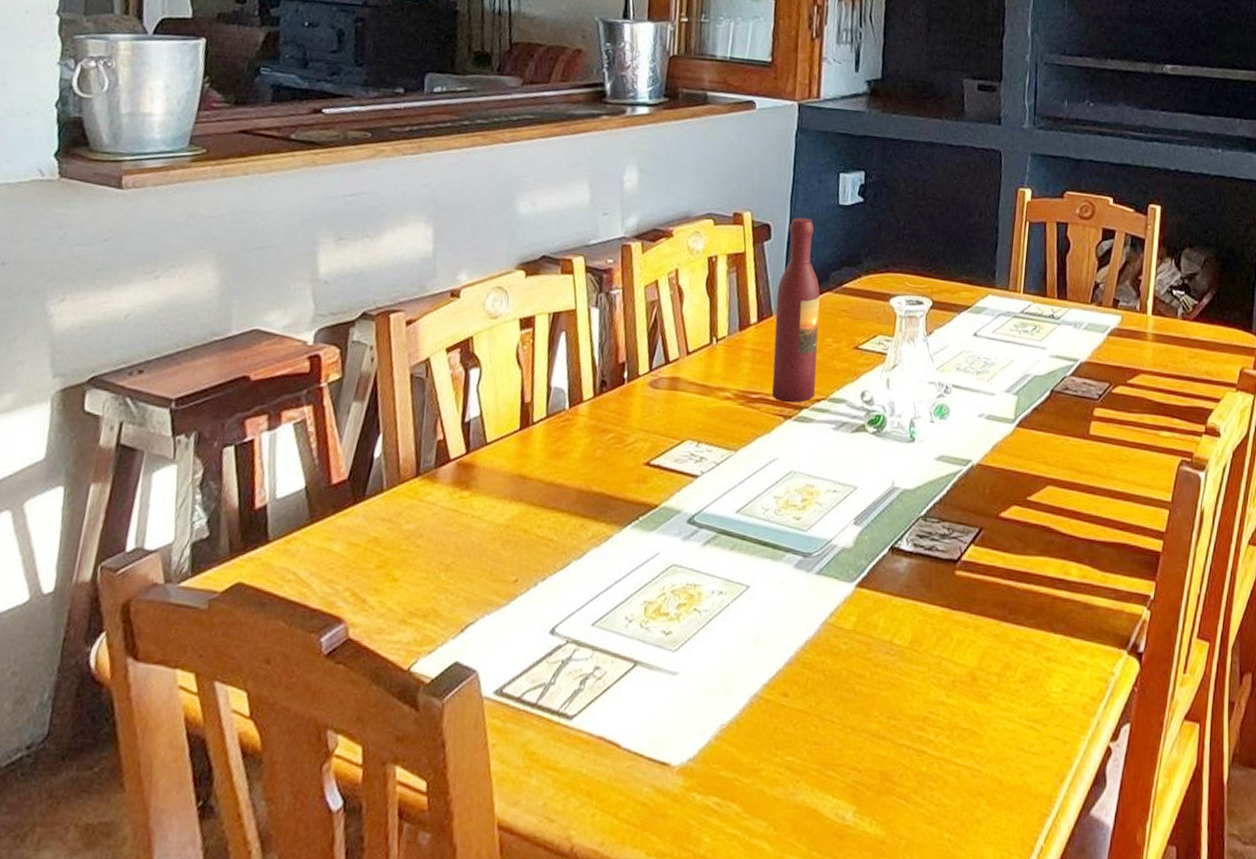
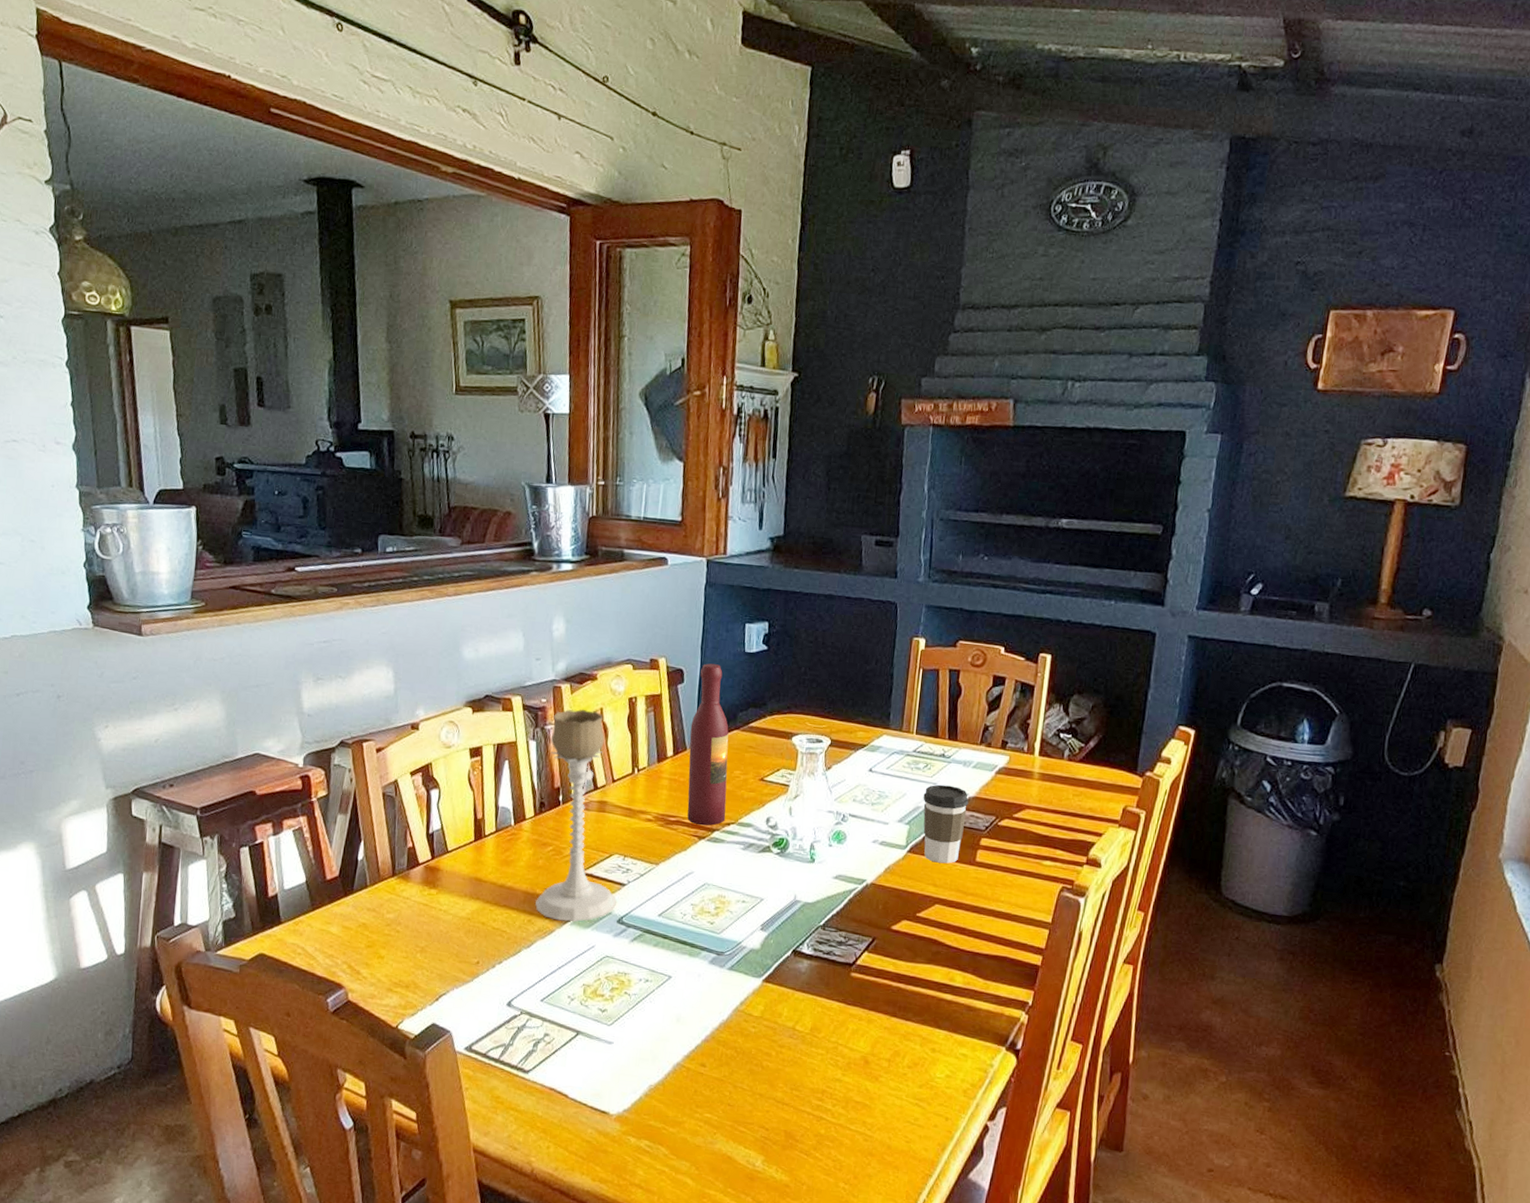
candle holder: none [590,270,688,525] -> present [535,709,617,922]
coffee cup: none [1032,349,1081,438] -> present [923,784,969,864]

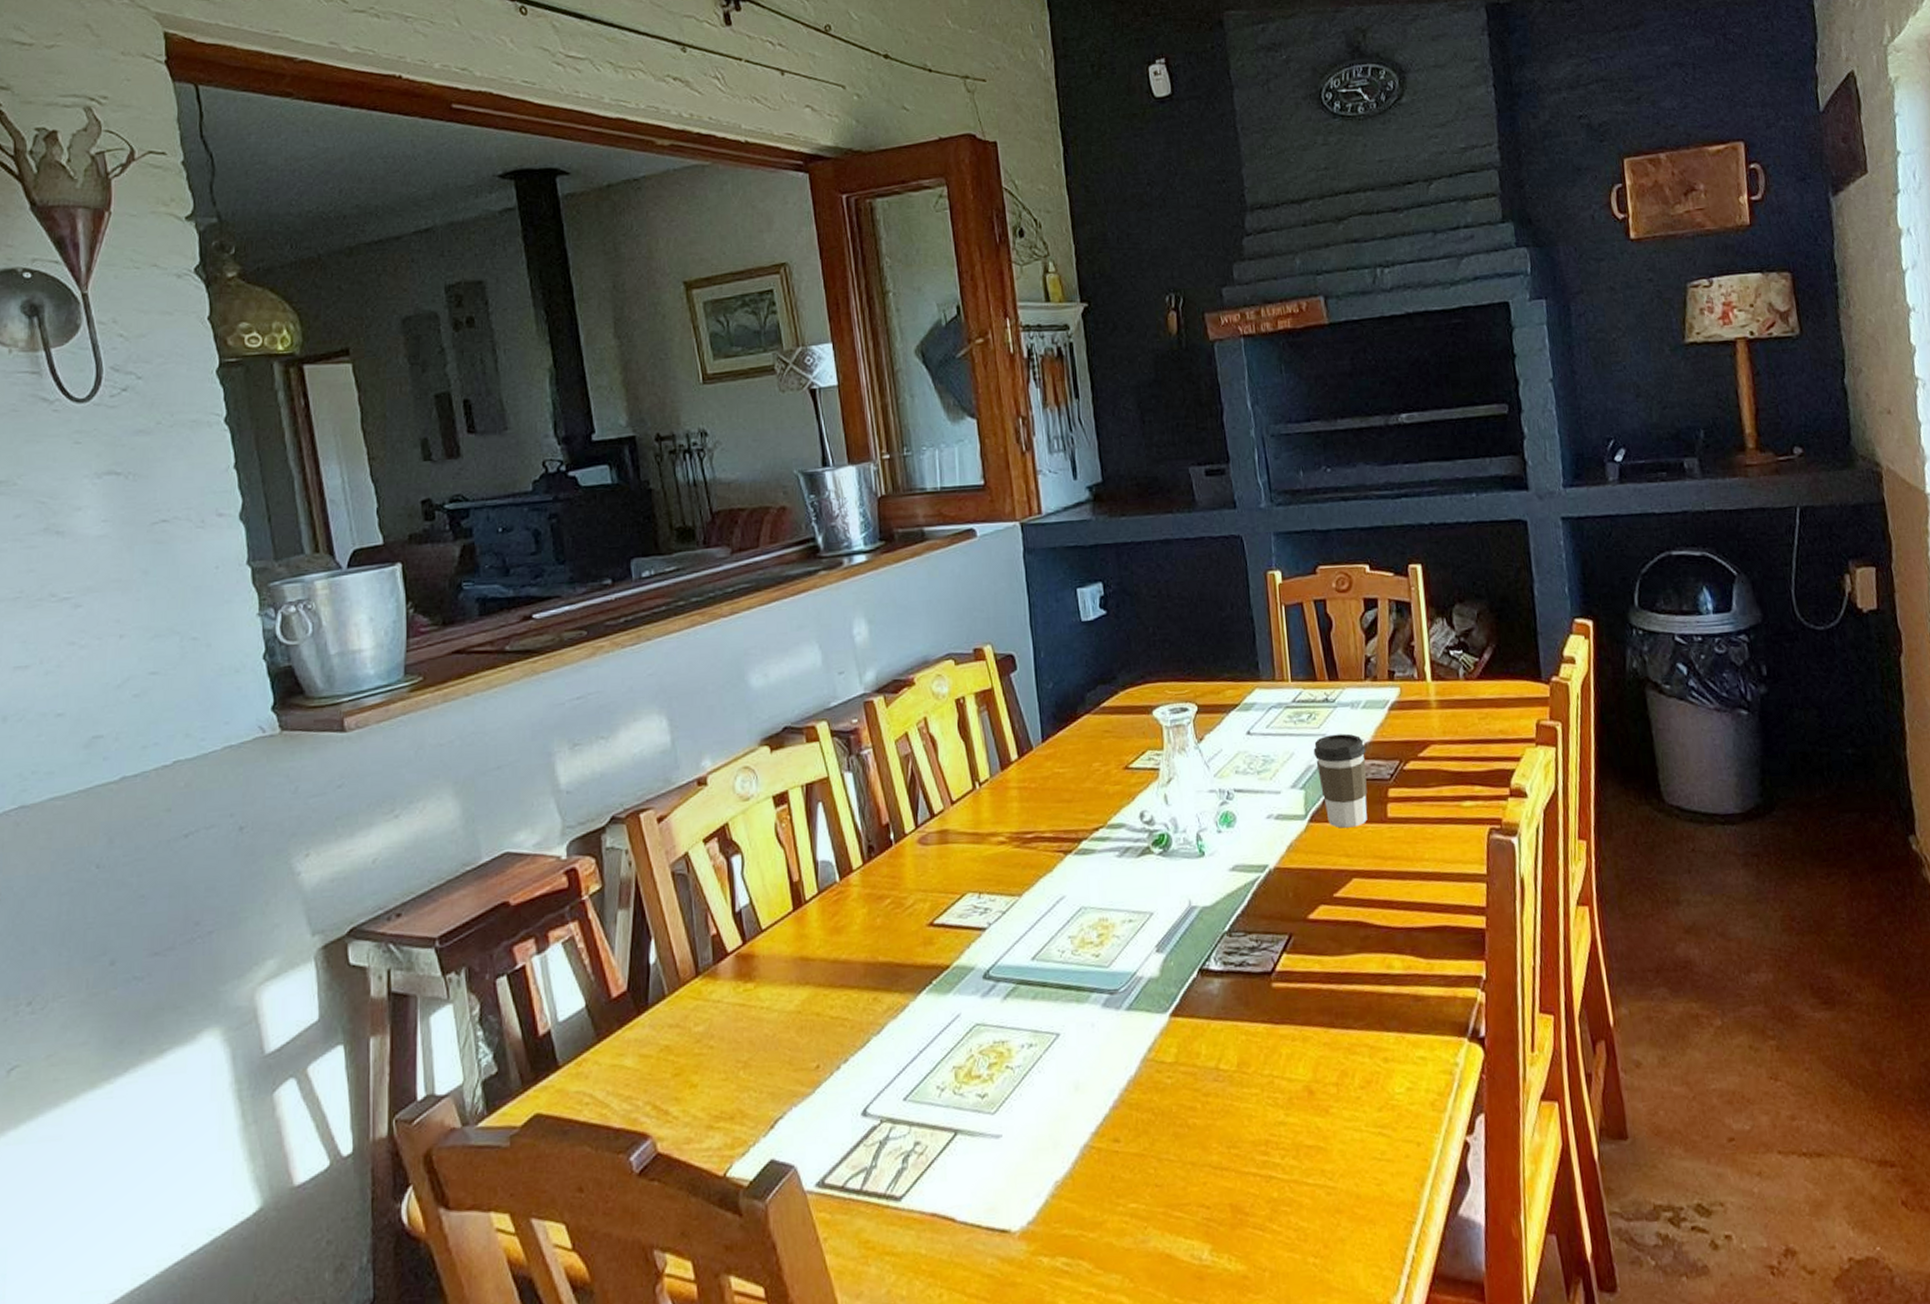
candle holder: present [535,709,617,922] -> none [868,722,980,991]
wine bottle: present [687,663,729,826] -> none [1033,641,1092,838]

